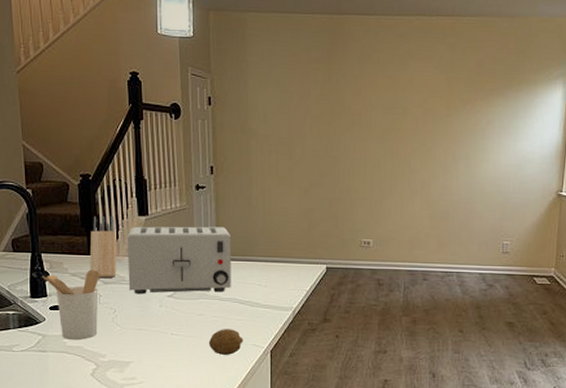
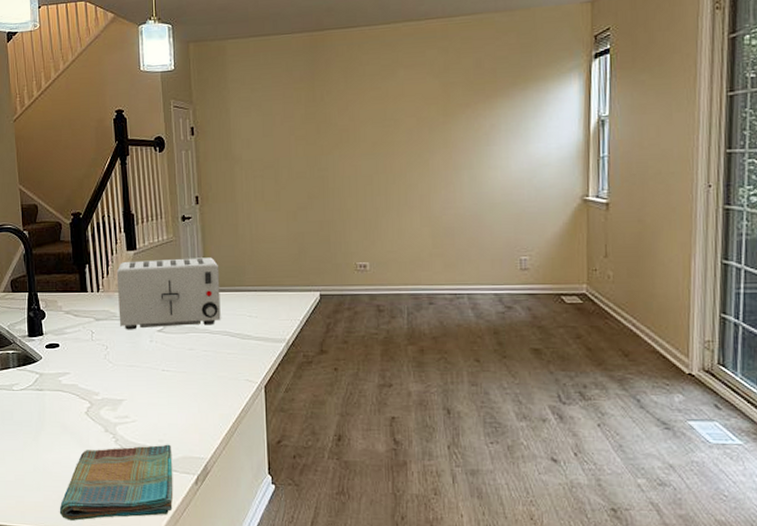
utensil holder: present [42,269,100,340] -> none [38,306,92,377]
knife block: present [89,215,117,278] -> none [82,251,108,314]
fruit: present [208,329,243,355] -> none [199,363,236,391]

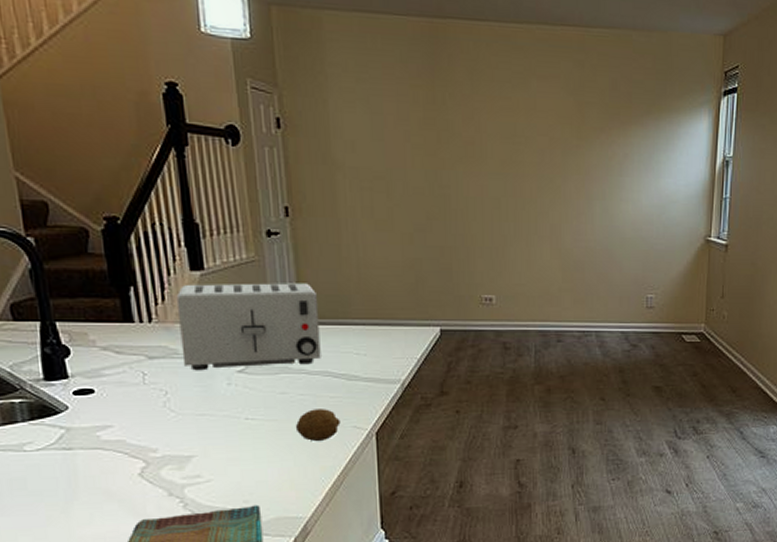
fruit: none [199,363,236,391] -> present [295,409,341,441]

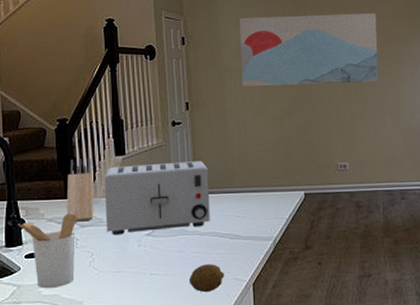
utensil holder: none [59,341,144,432] -> present [18,213,77,288]
knife block: none [124,270,165,351] -> present [66,157,94,221]
wall art: none [356,97,537,199] -> present [240,12,379,87]

